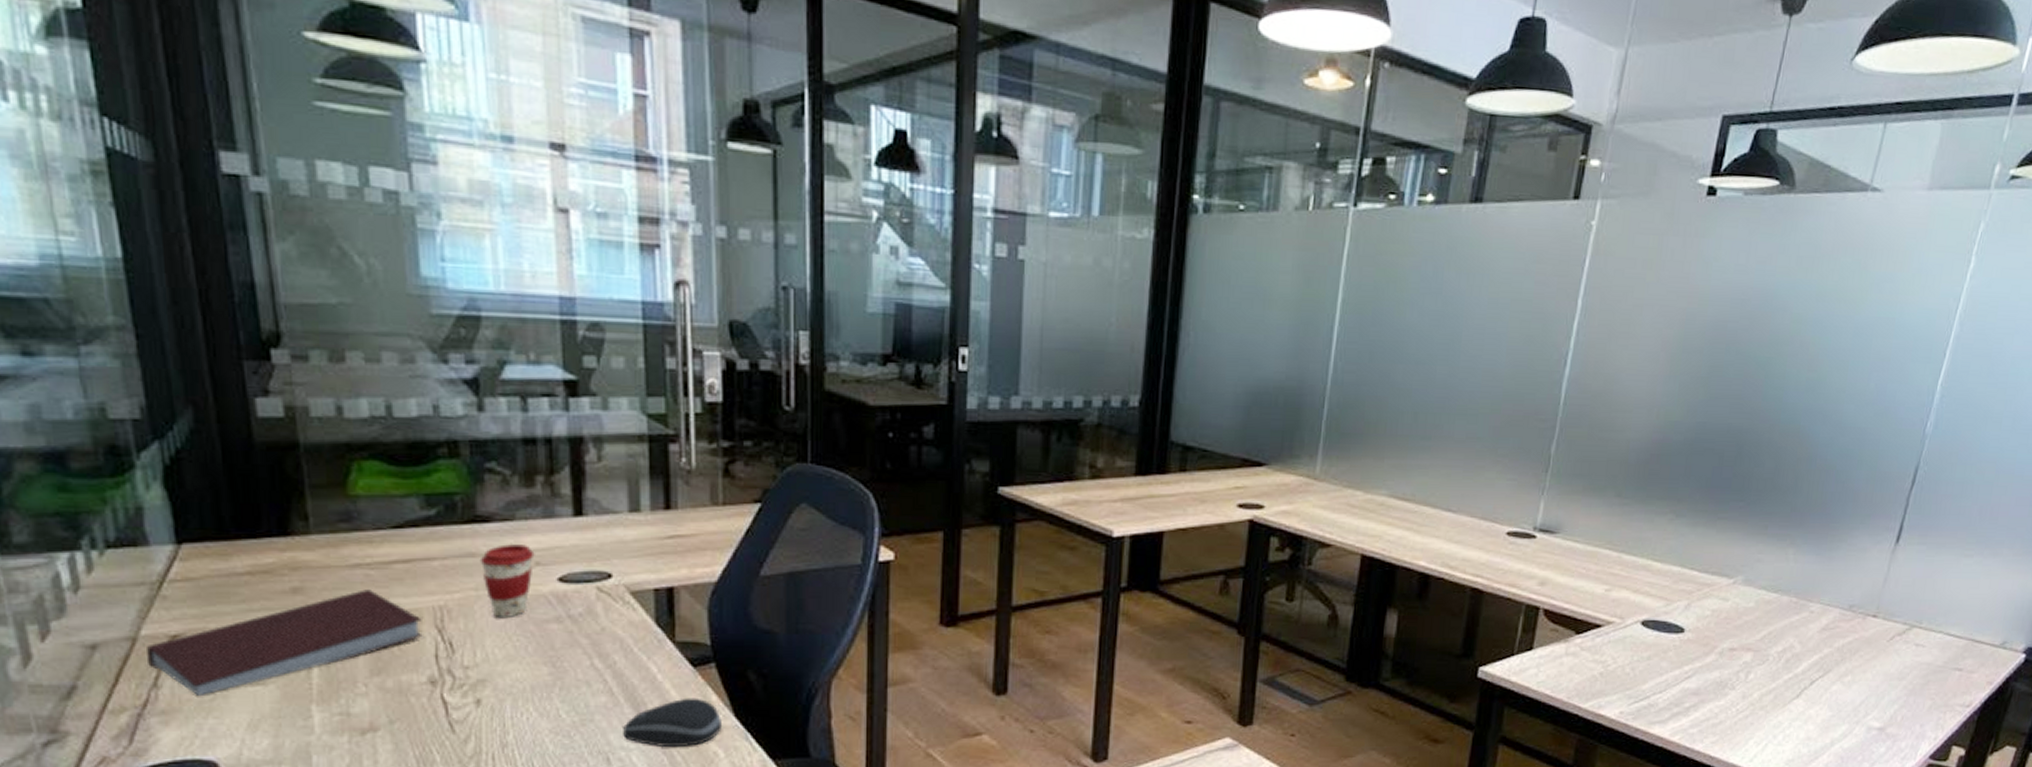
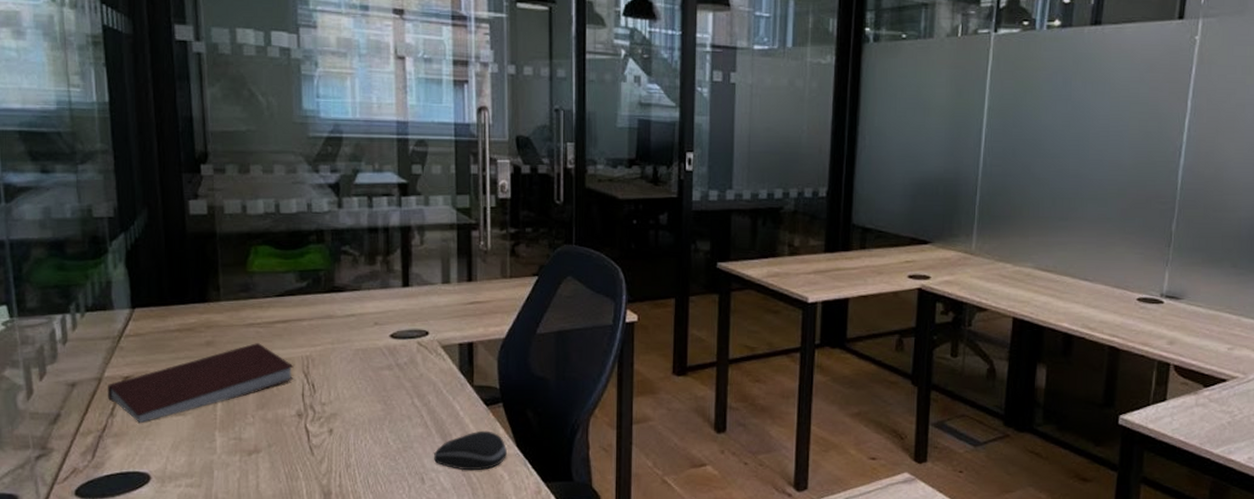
coffee cup: present [480,543,535,619] -> none [335,307,374,366]

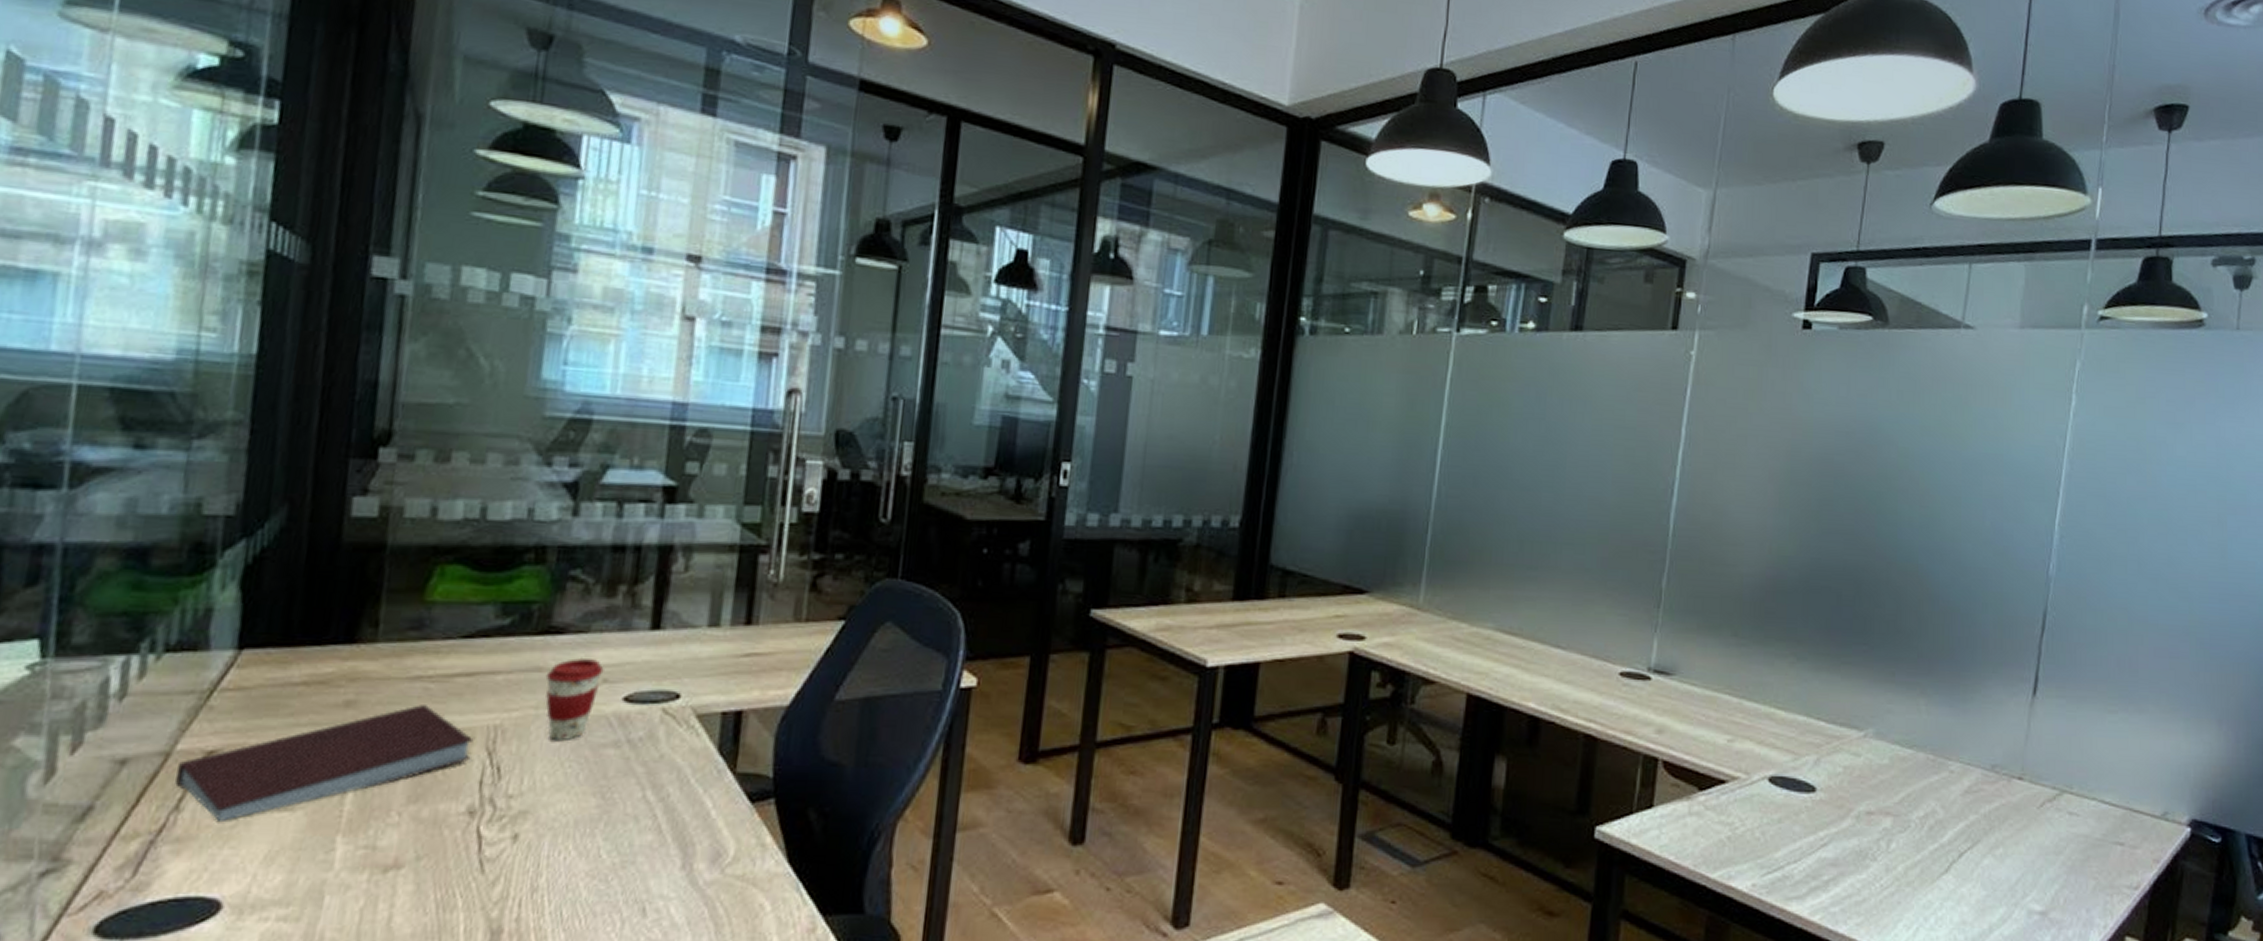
coffee cup: none [335,307,374,366] -> present [545,657,604,742]
computer mouse: present [434,430,507,471] -> none [664,838,774,898]

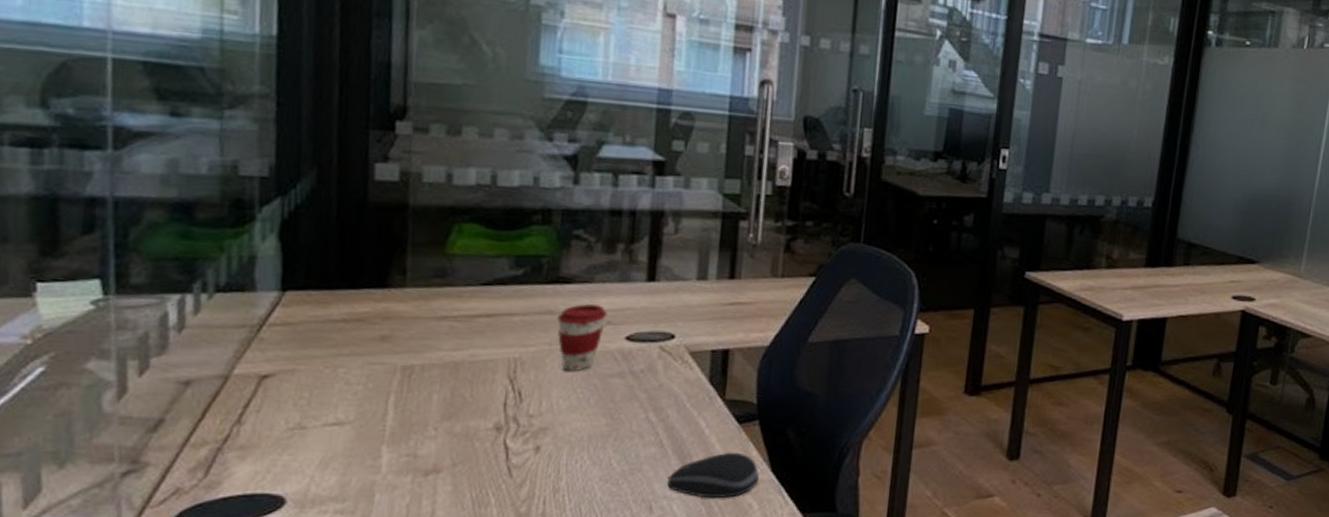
notebook: present [175,705,474,821] -> none [235,340,497,433]
computer mouse: none [664,838,774,898] -> present [667,452,759,499]

